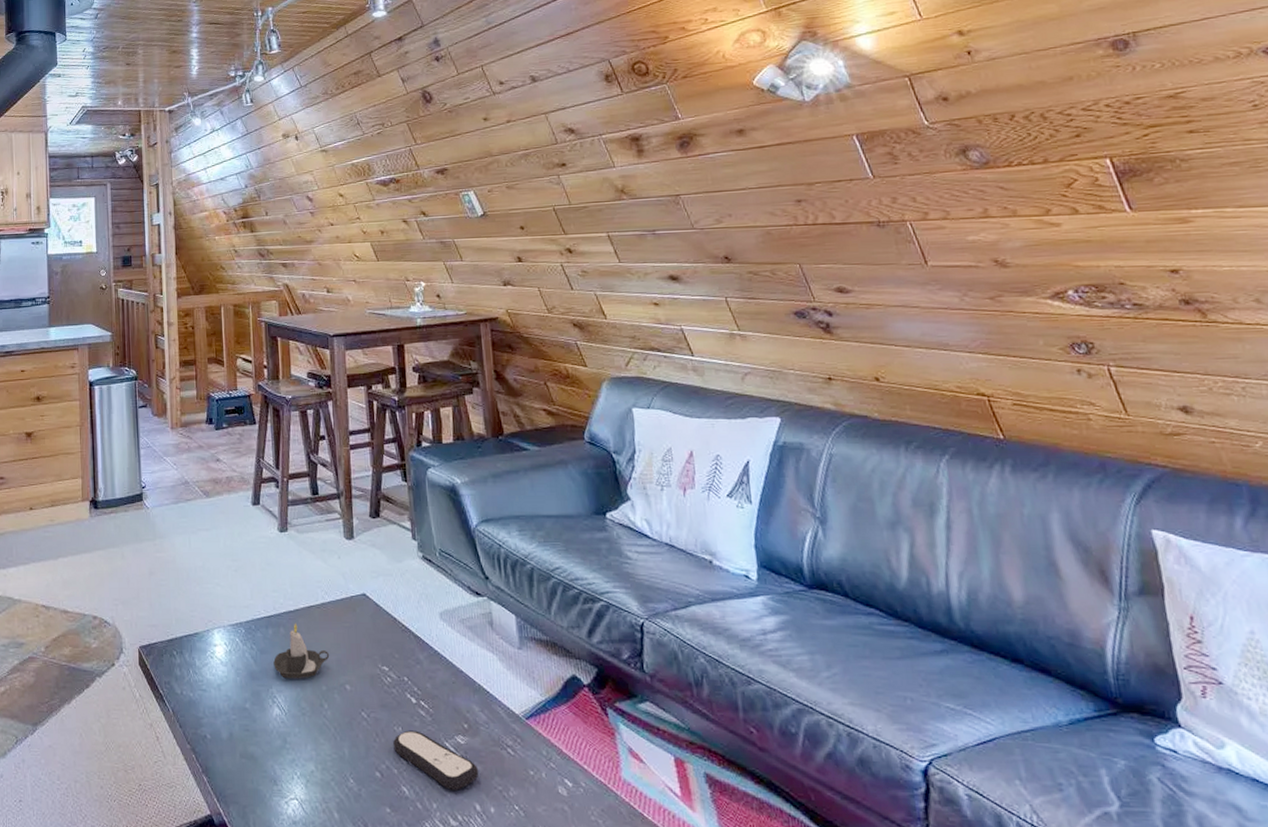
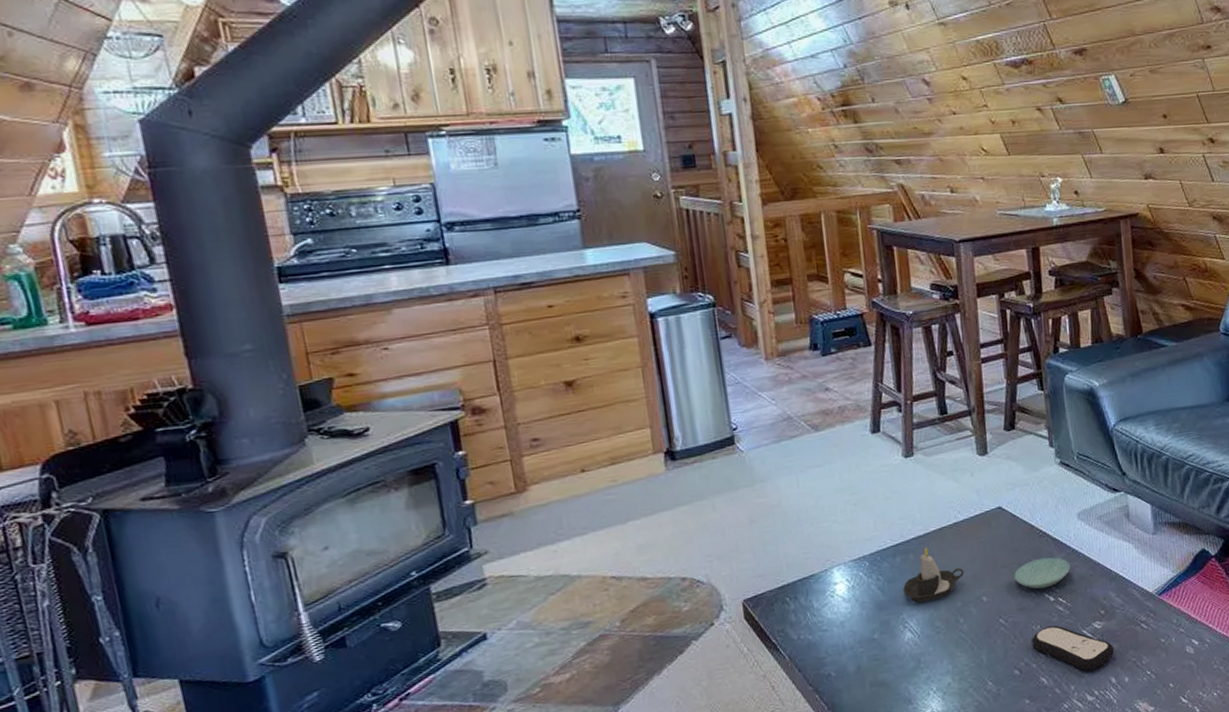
saucer: none [376,654,433,688] -> present [1014,557,1071,589]

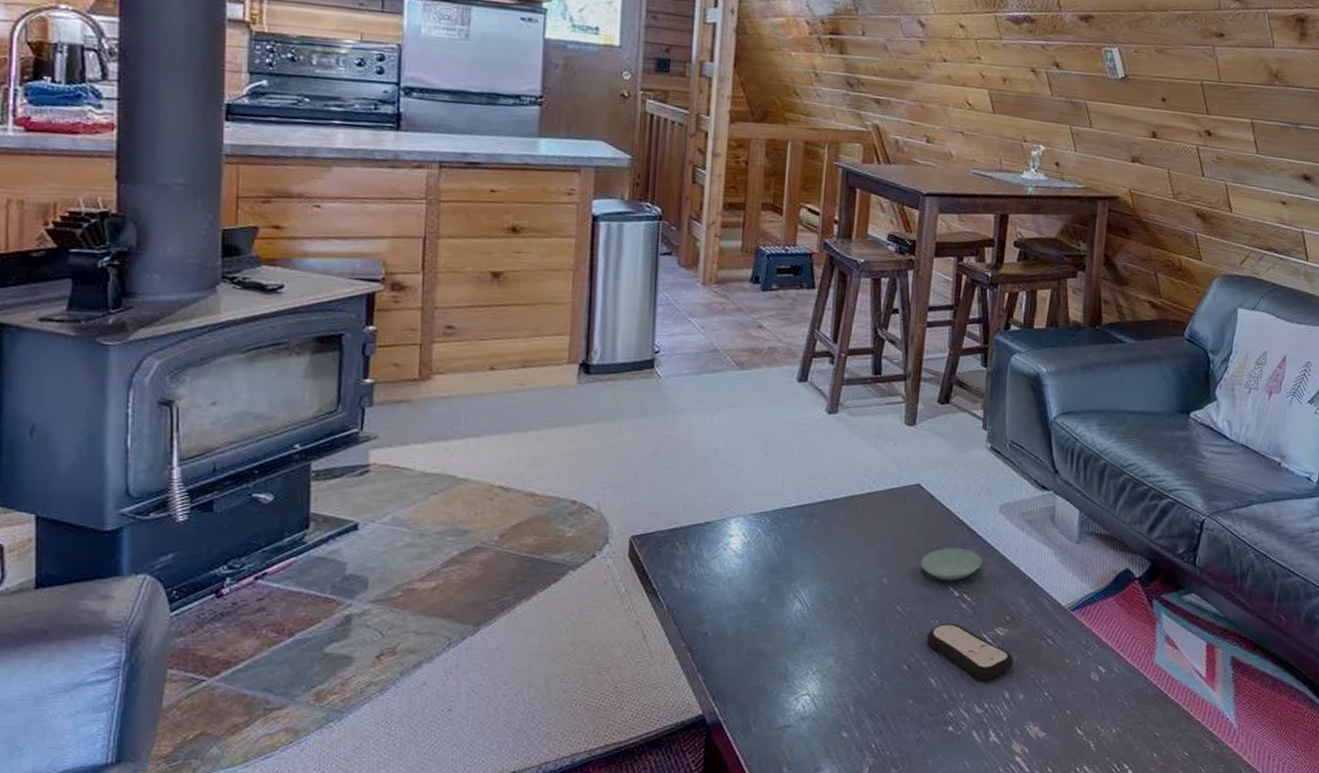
candle: present [903,546,965,603] -> none [800,512,869,573]

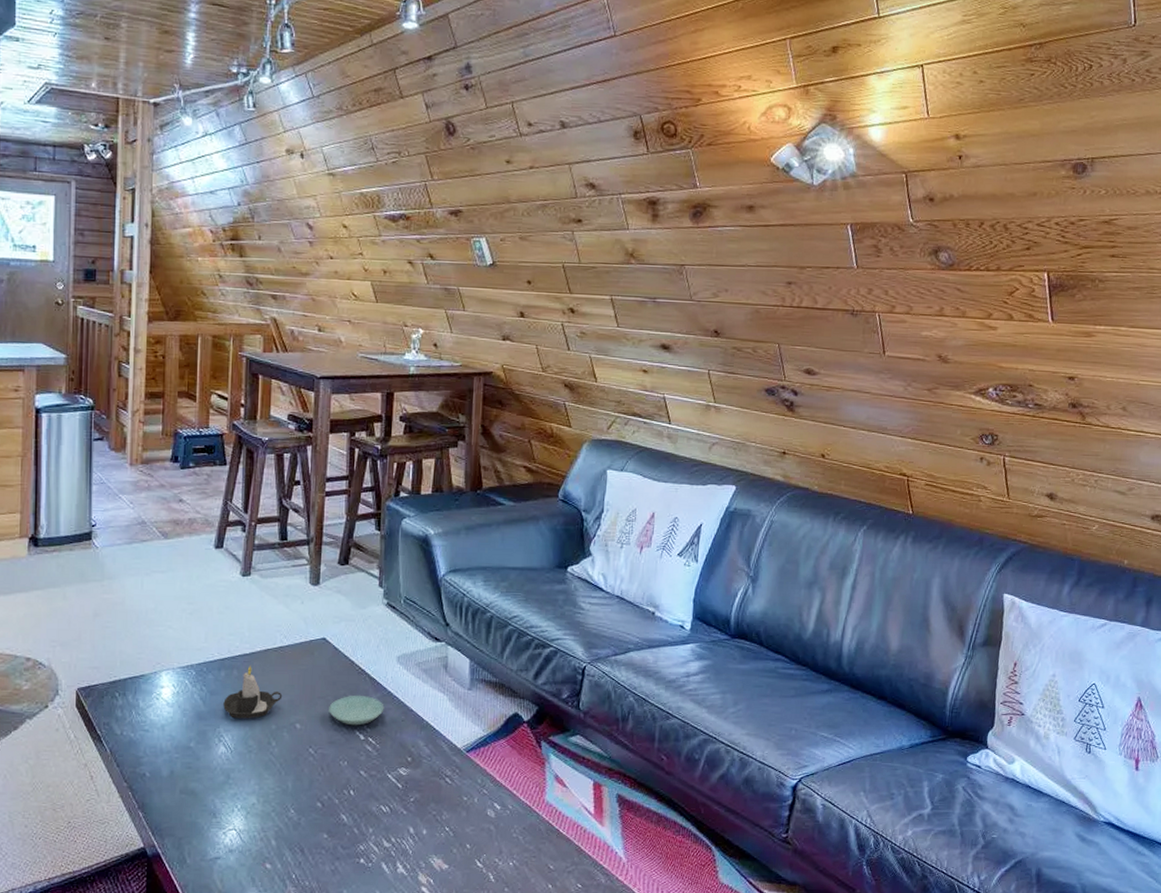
candle: none [800,512,869,573] -> present [223,665,283,719]
remote control: present [927,623,1013,680] -> none [337,764,416,816]

